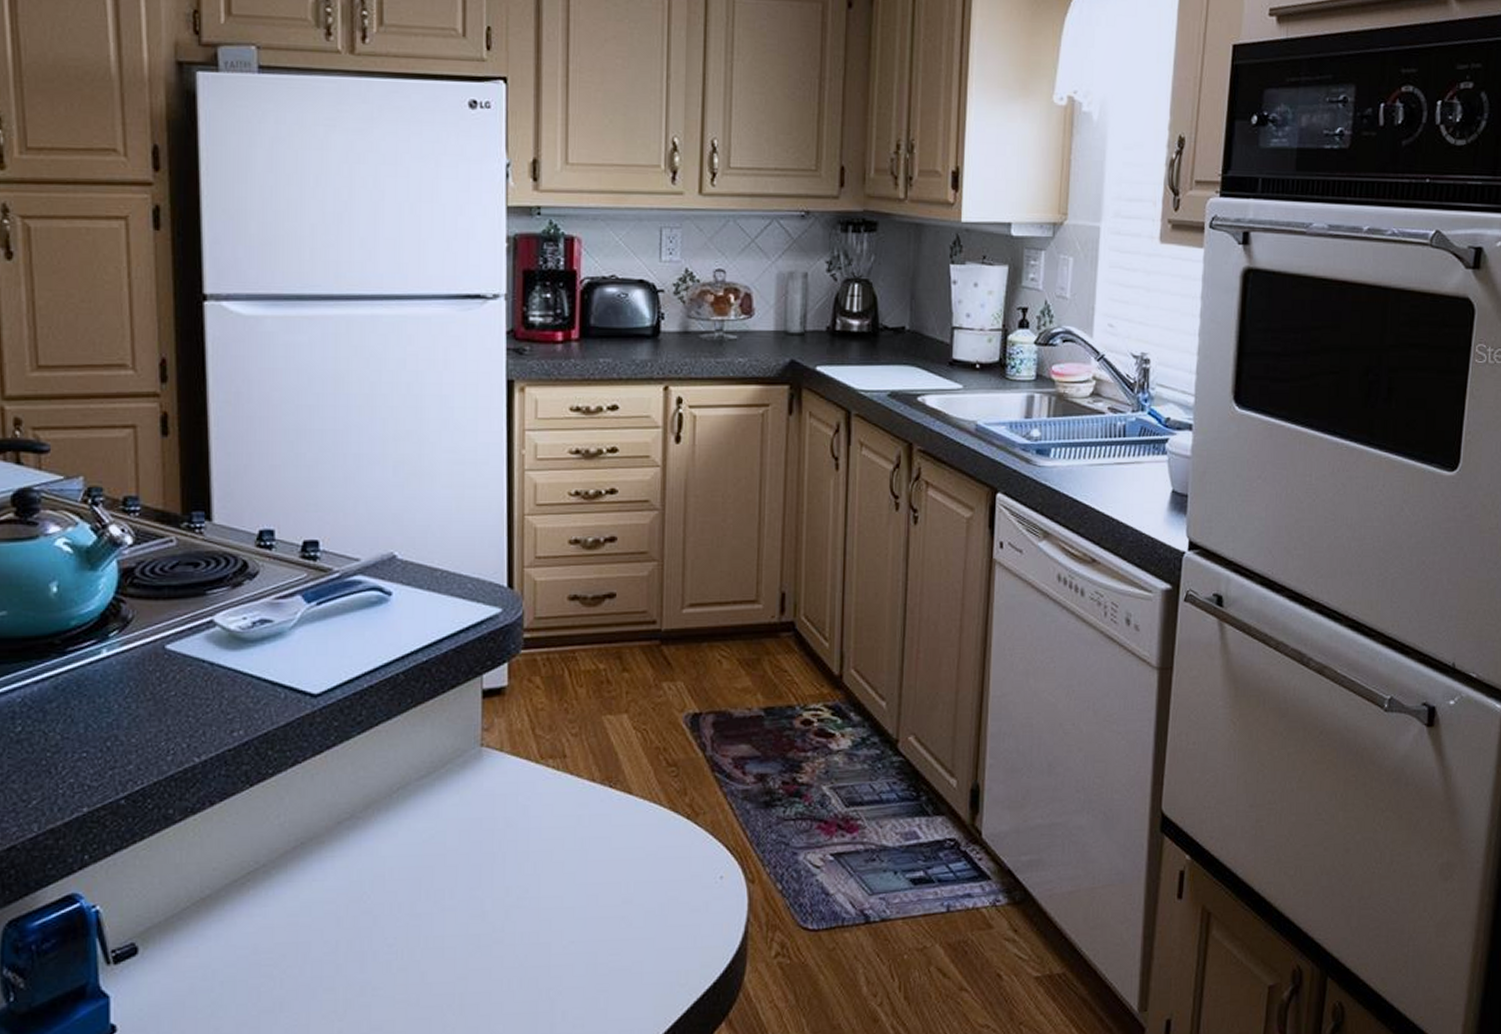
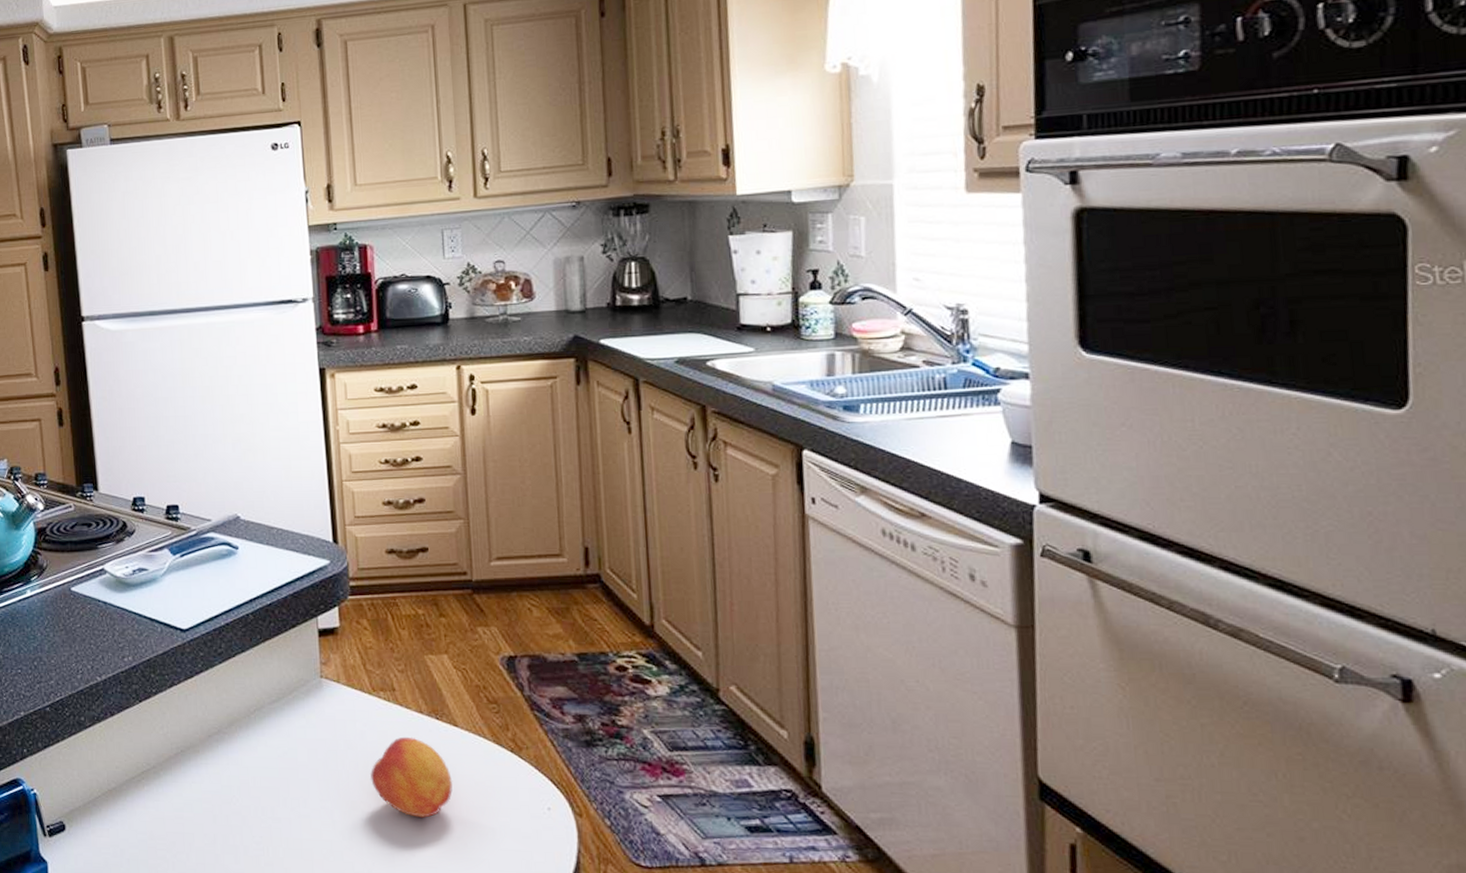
fruit: none [531,808,622,899] -> present [370,736,453,818]

